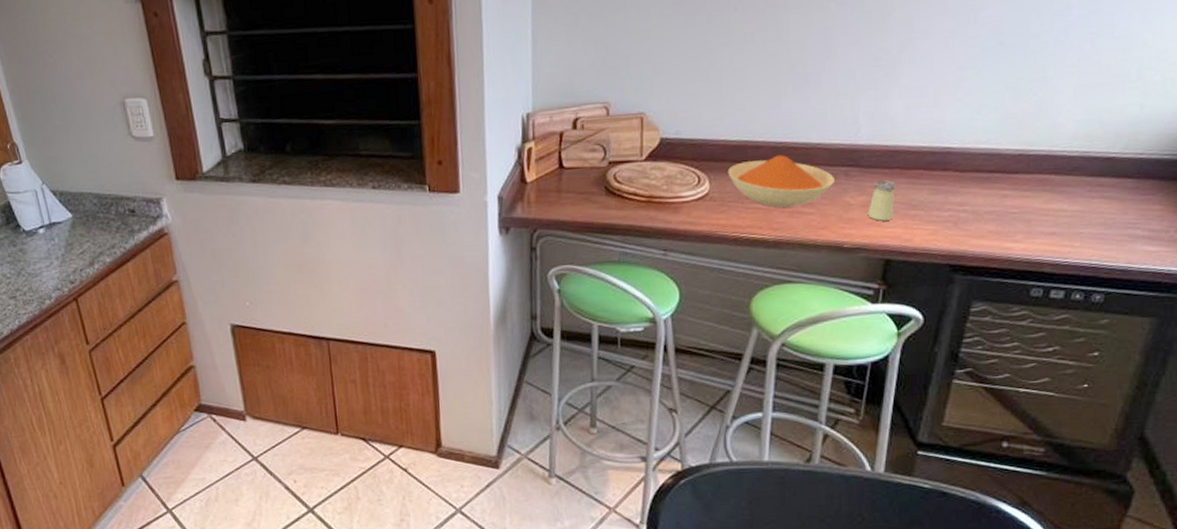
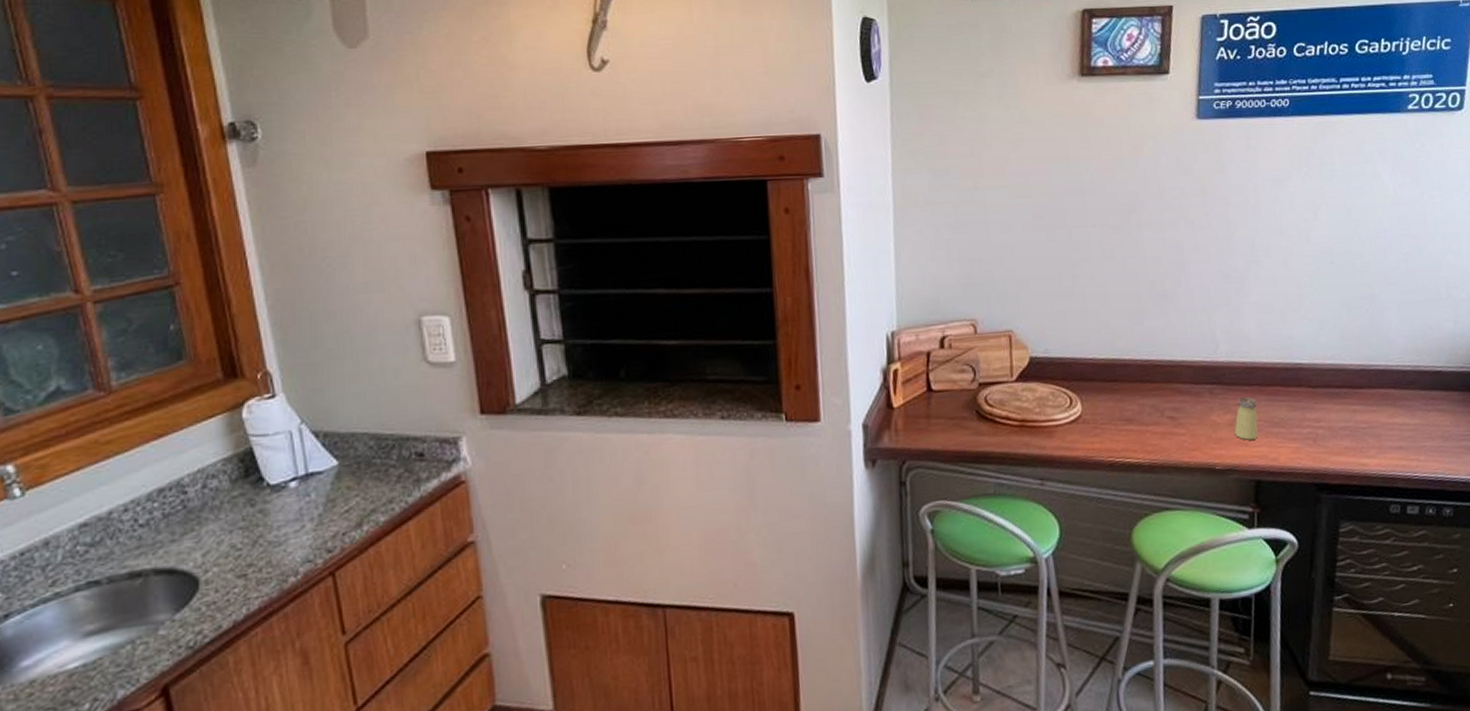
bowl: present [727,155,834,208] -> none [1098,373,1201,429]

